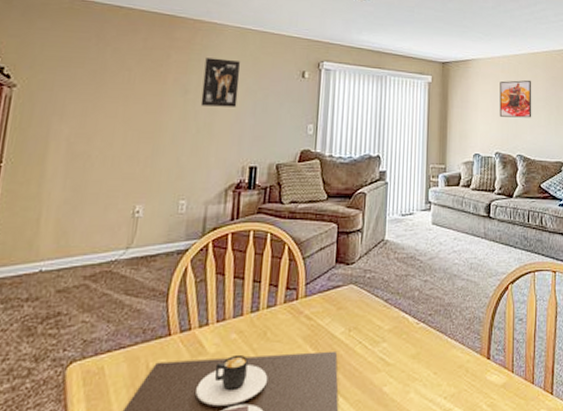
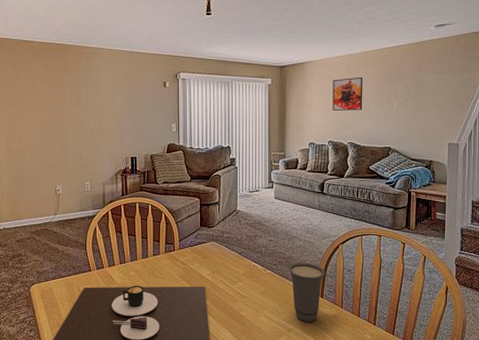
wall art: present [200,57,240,107] -> none [90,76,117,113]
cup: none [447,310,493,396] -> present [288,263,326,322]

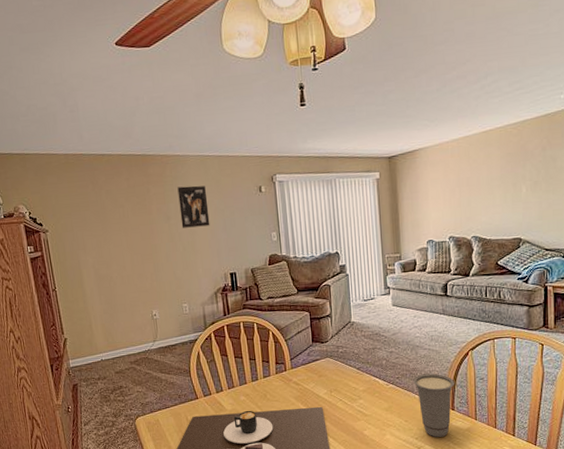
wall art: none [90,76,117,113] -> present [177,185,210,228]
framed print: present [332,77,363,111] -> none [450,160,486,202]

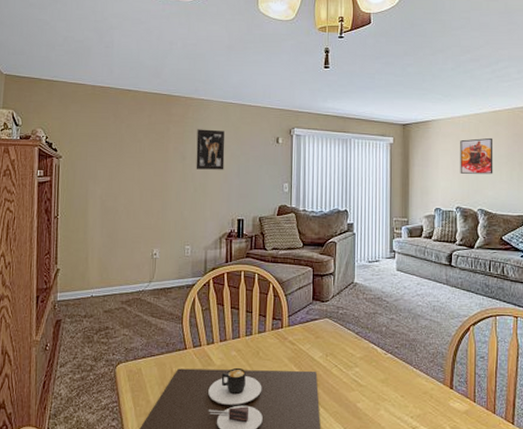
cup: present [413,373,455,437] -> none [412,346,455,418]
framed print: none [450,160,486,202] -> present [460,137,493,174]

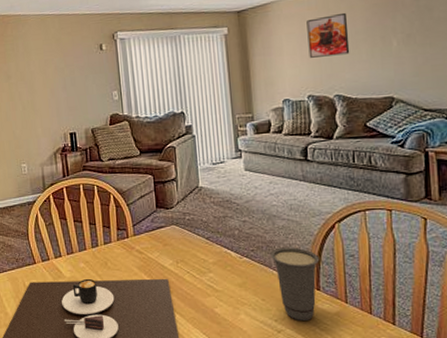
wall art: present [196,129,225,170] -> none [18,44,50,87]
cup: none [412,346,455,418] -> present [270,247,320,320]

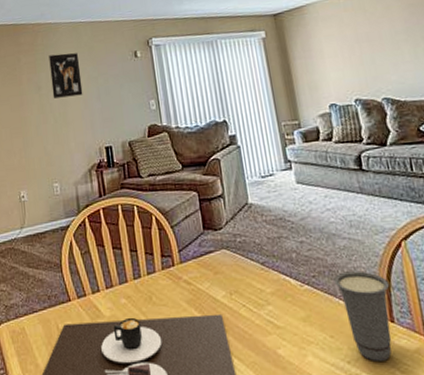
wall art: none [18,44,50,87] -> present [49,53,83,99]
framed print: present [306,12,350,58] -> none [344,13,393,60]

